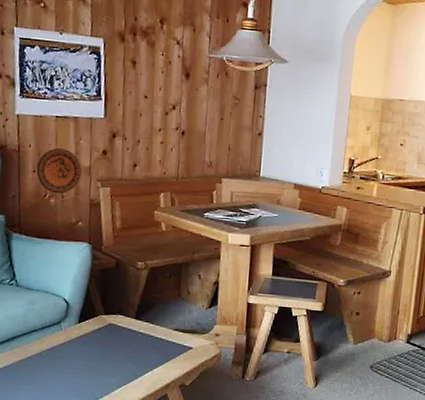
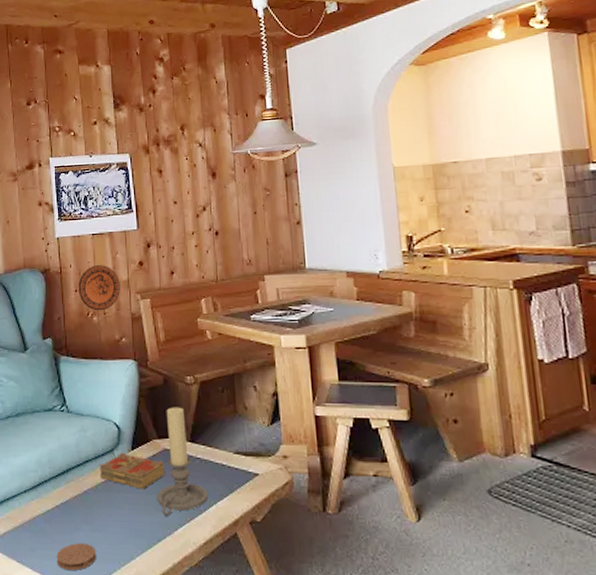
book: none [45,324,109,357] -> present [99,452,166,489]
candle holder: none [98,288,146,380] -> present [157,407,209,516]

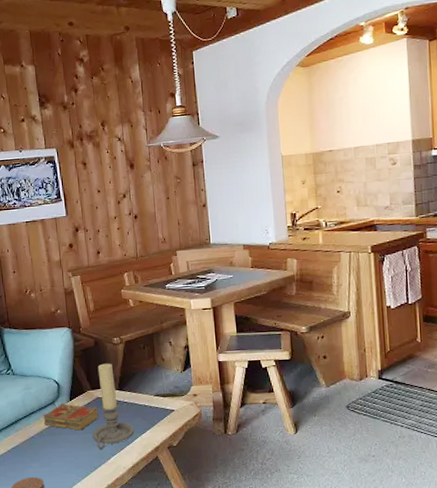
decorative plate: present [78,265,120,311] -> none [16,248,54,289]

